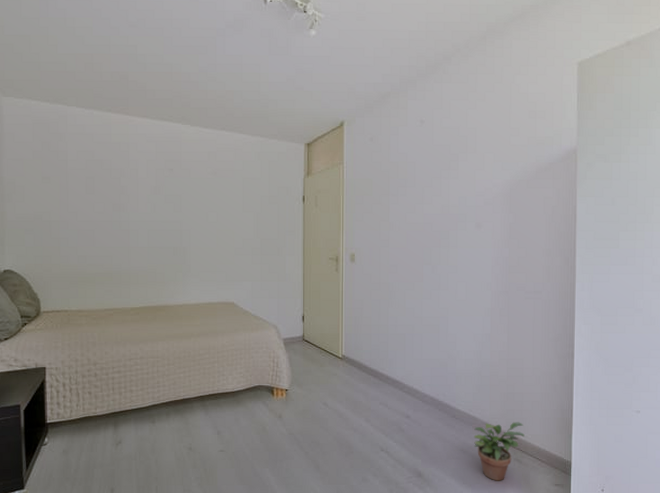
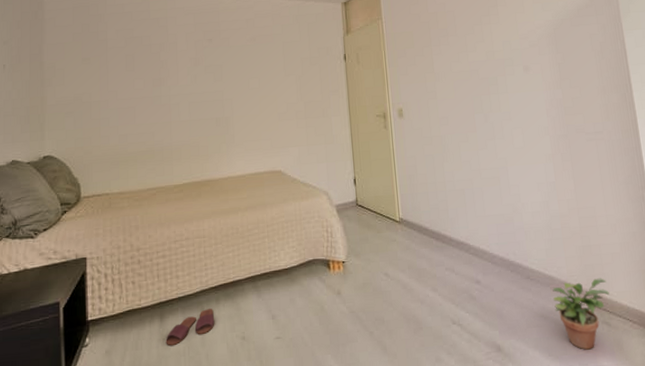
slippers: none [119,421,165,450] -> present [166,309,215,346]

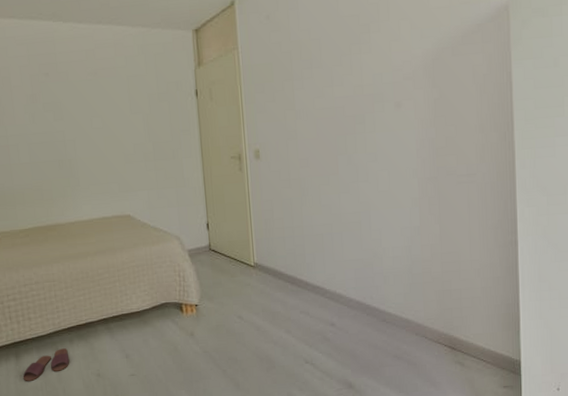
potted plant: present [552,278,609,350] -> none [408,321,466,387]

